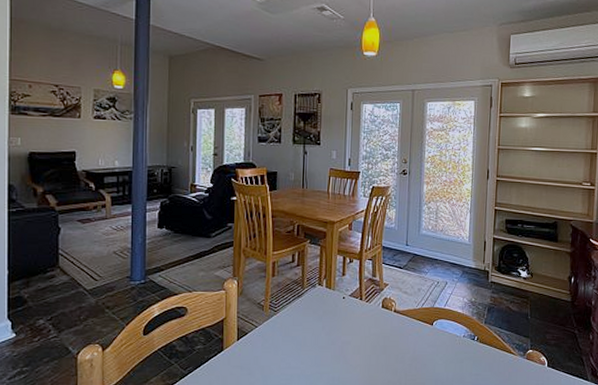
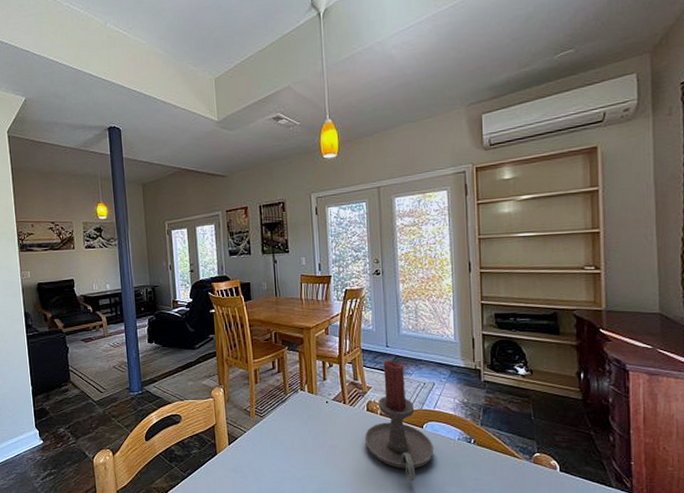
candle holder: none [377,258,441,378] -> present [364,360,434,482]

